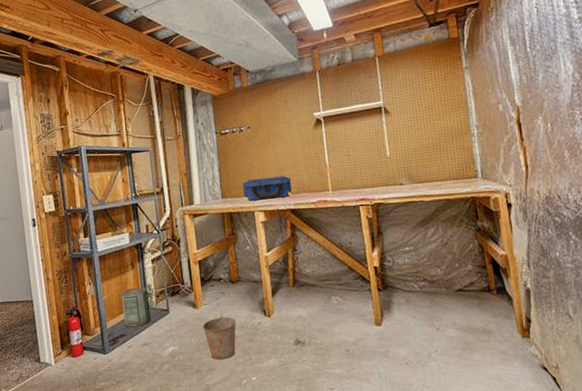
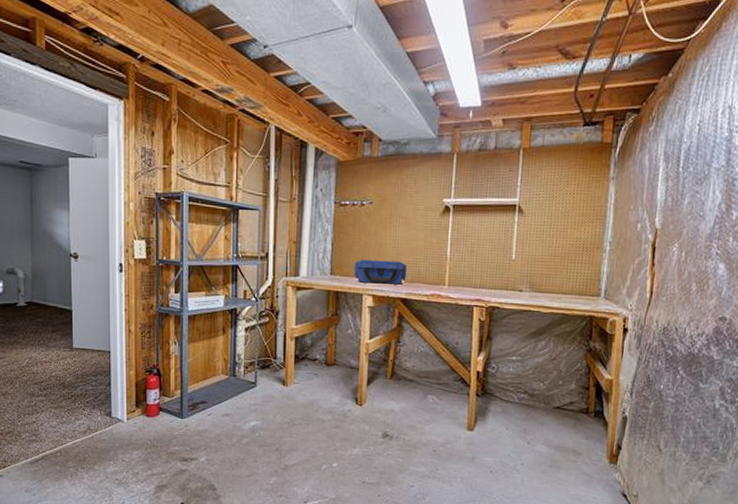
paint can: present [119,286,151,328] -> none [205,354,238,396]
bucket: present [202,303,236,360] -> none [289,383,325,442]

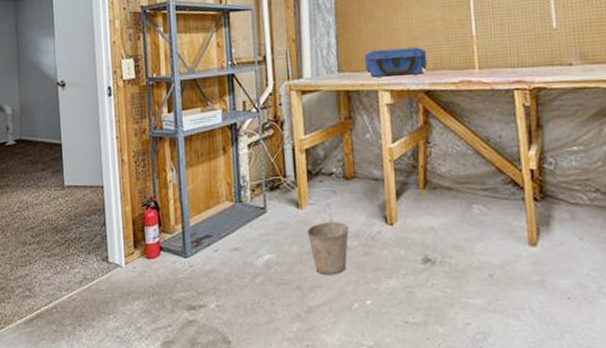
bucket: none [289,383,325,442] -> present [306,203,349,276]

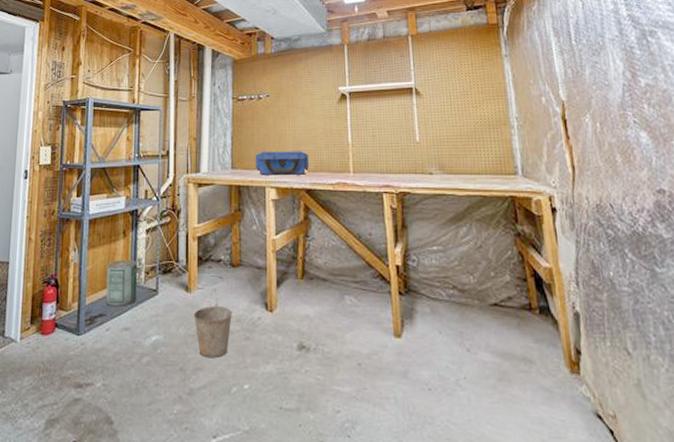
paint can: none [206,177,244,228] -> present [104,259,138,307]

